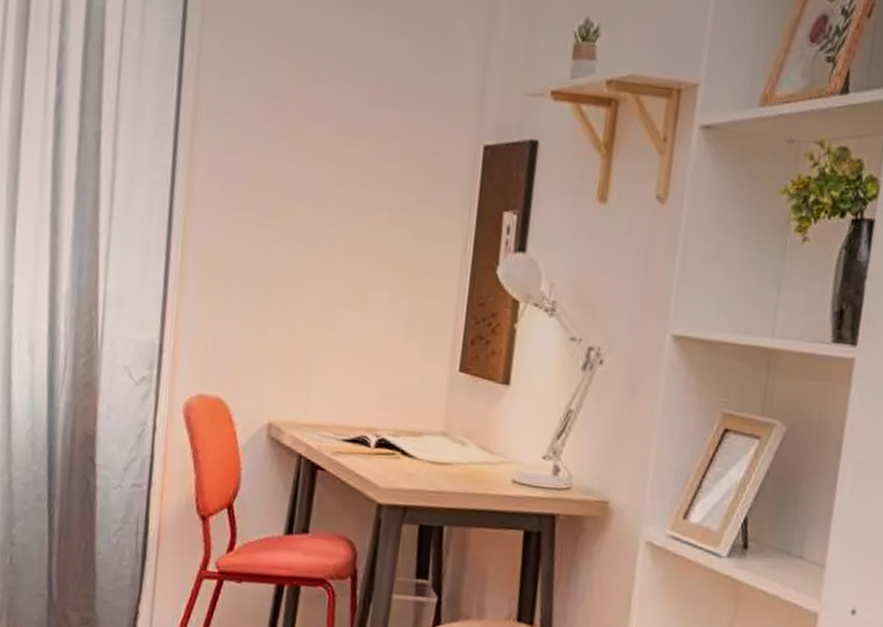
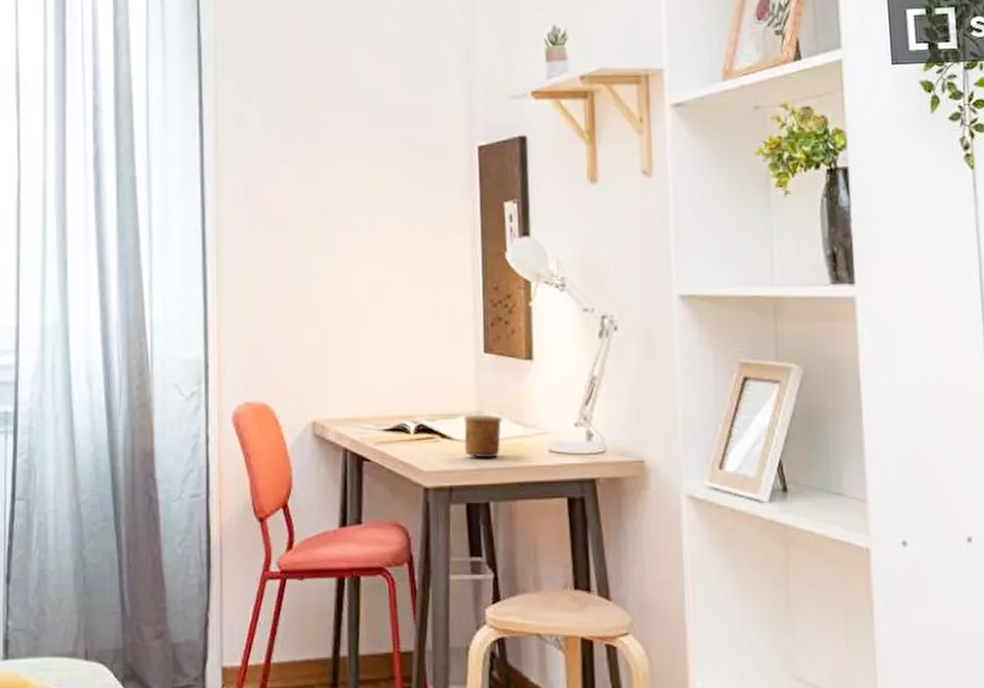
cup: none [425,434,469,482] -> present [463,414,502,458]

